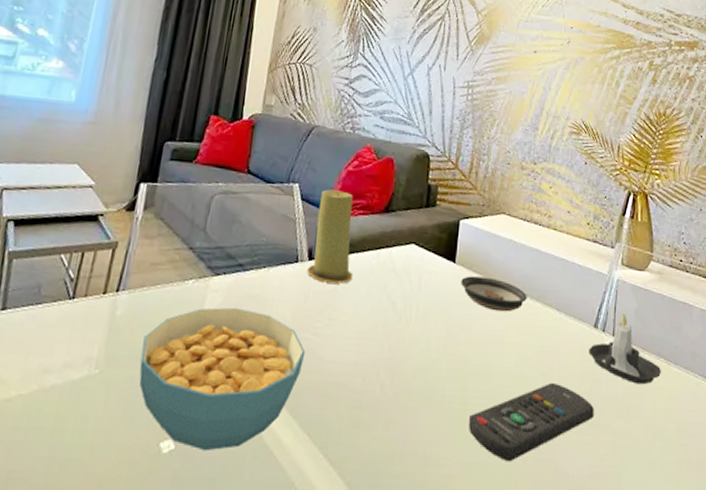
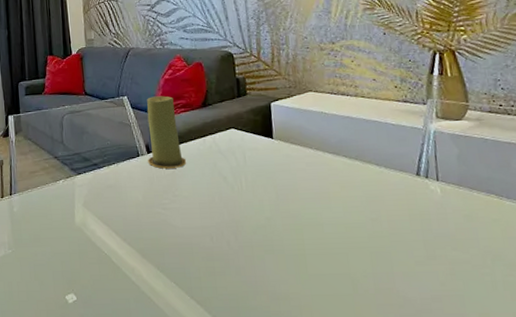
cereal bowl: present [139,307,306,451] -> none [37,196,160,300]
saucer: present [461,276,527,312] -> none [281,146,346,173]
remote control: present [468,382,594,462] -> none [308,225,429,293]
candle: present [588,314,662,385] -> none [414,160,494,220]

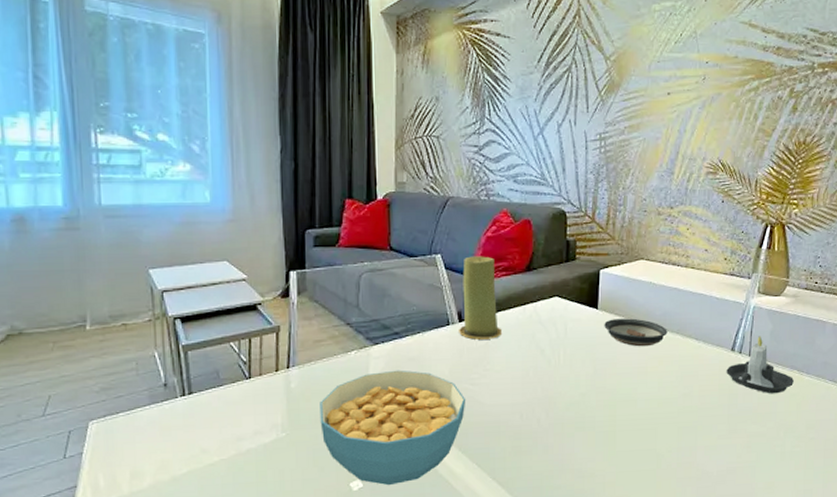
cereal bowl: none [37,196,160,300] -> present [320,370,466,486]
saucer: none [281,146,346,173] -> present [604,318,668,347]
candle: none [414,160,494,220] -> present [726,336,795,394]

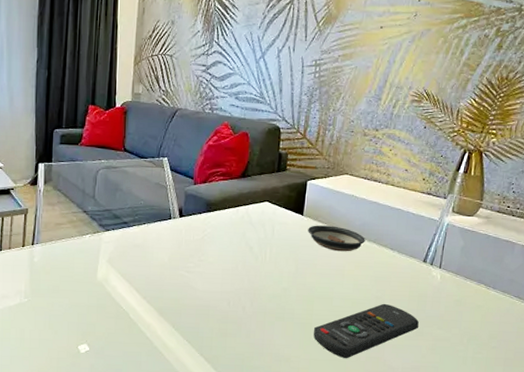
cereal bowl: present [320,370,466,486] -> none [57,254,182,352]
candle: present [459,256,503,340] -> none [179,161,217,234]
remote control: none [617,400,731,468] -> present [313,303,419,359]
candle: present [726,336,795,394] -> none [417,251,481,304]

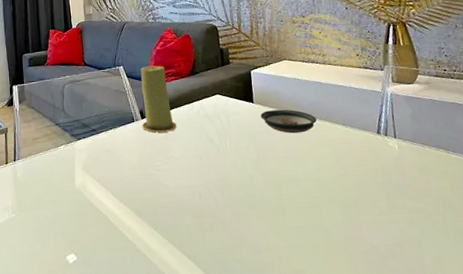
candle: none [179,161,217,234] -> present [141,65,177,133]
remote control: present [313,303,419,359] -> none [287,179,390,242]

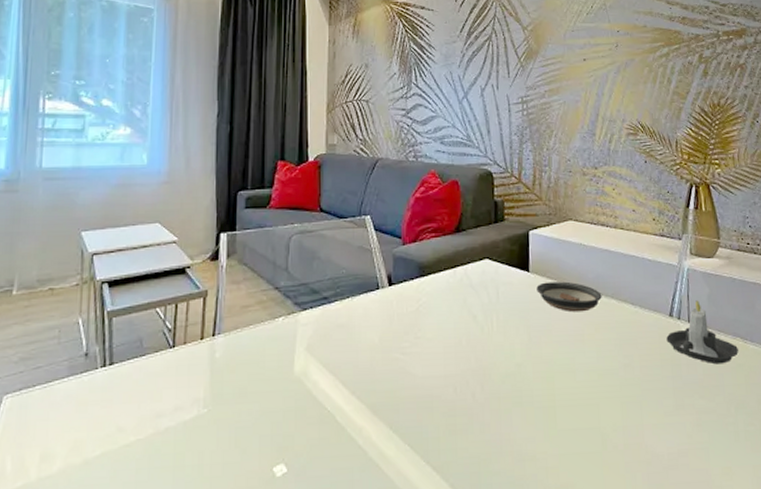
candle: present [141,65,177,133] -> none [389,217,433,305]
candle: none [376,119,443,172] -> present [666,300,739,365]

